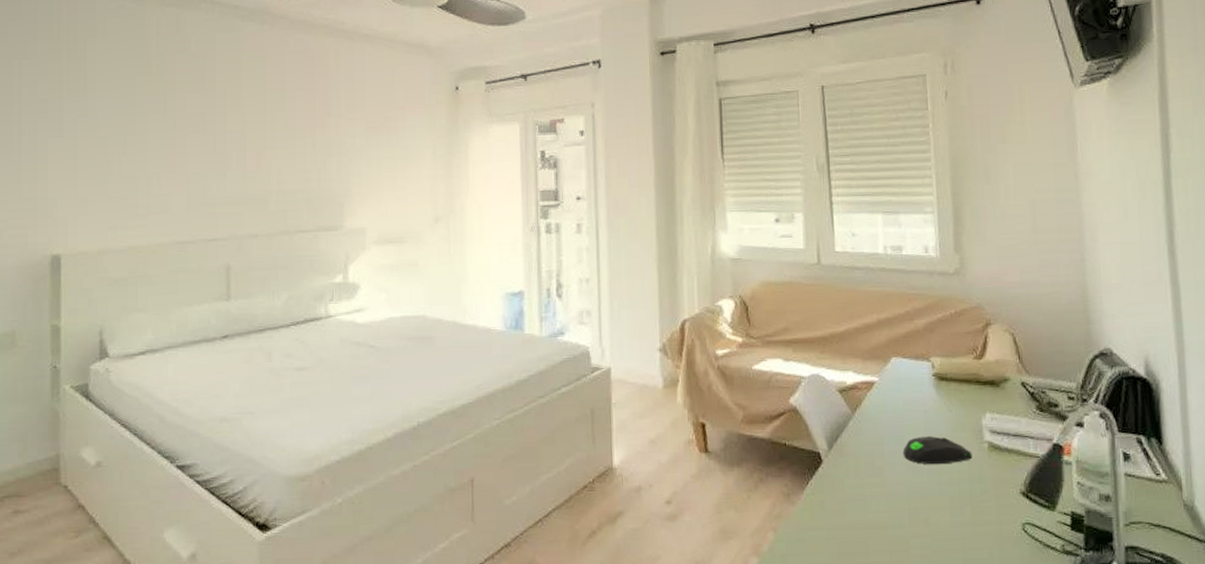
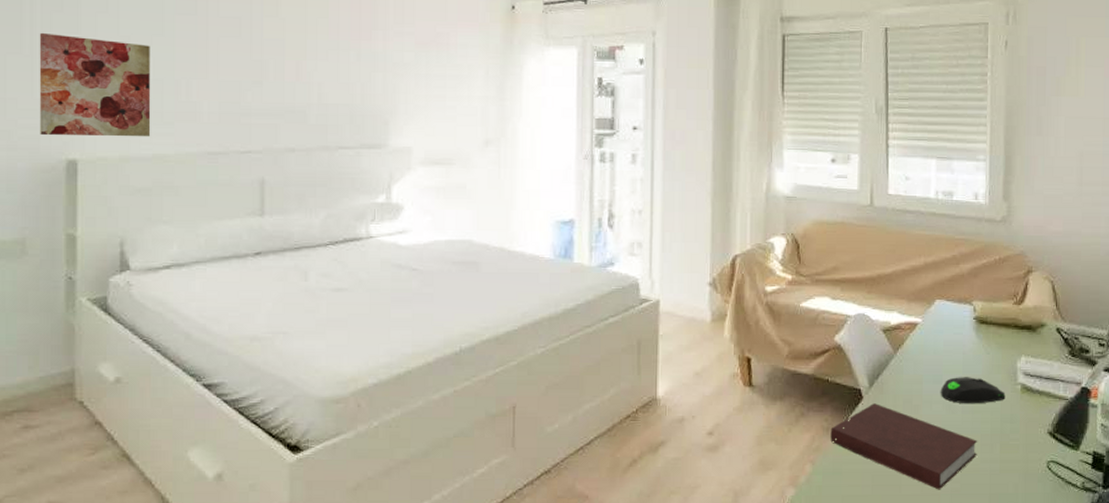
wall art: none [26,138,126,233] -> present [39,32,151,137]
notebook: none [791,467,947,556] -> present [830,403,978,490]

